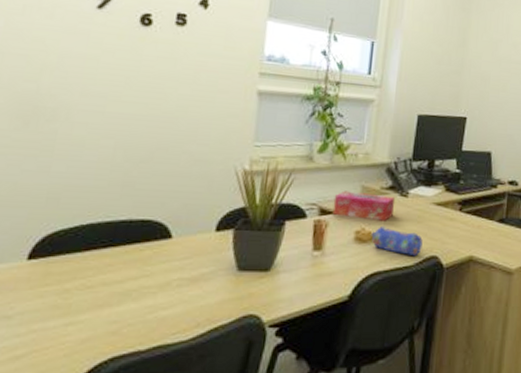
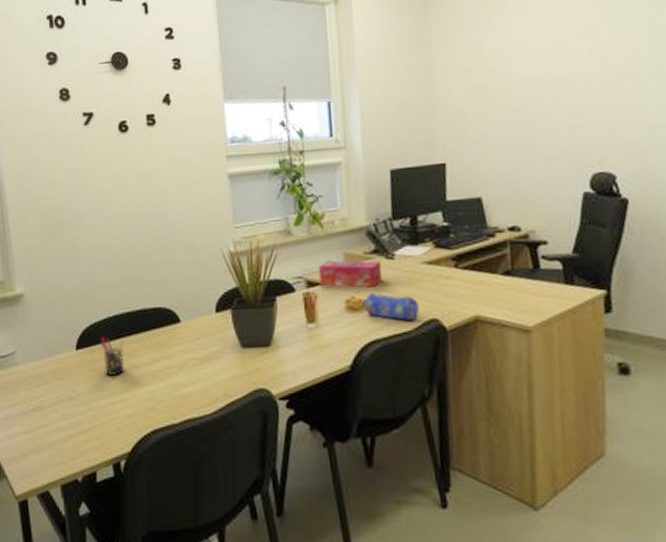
pen holder: none [61,247,98,293] -> present [99,337,125,376]

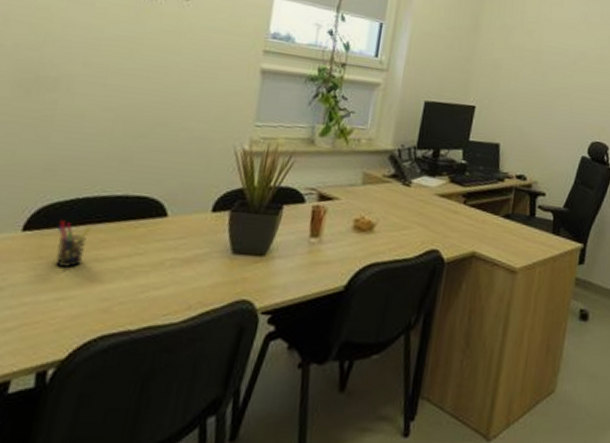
tissue box: present [318,260,382,288] -> none [331,176,398,211]
pencil case: present [362,292,419,321] -> none [370,215,424,249]

